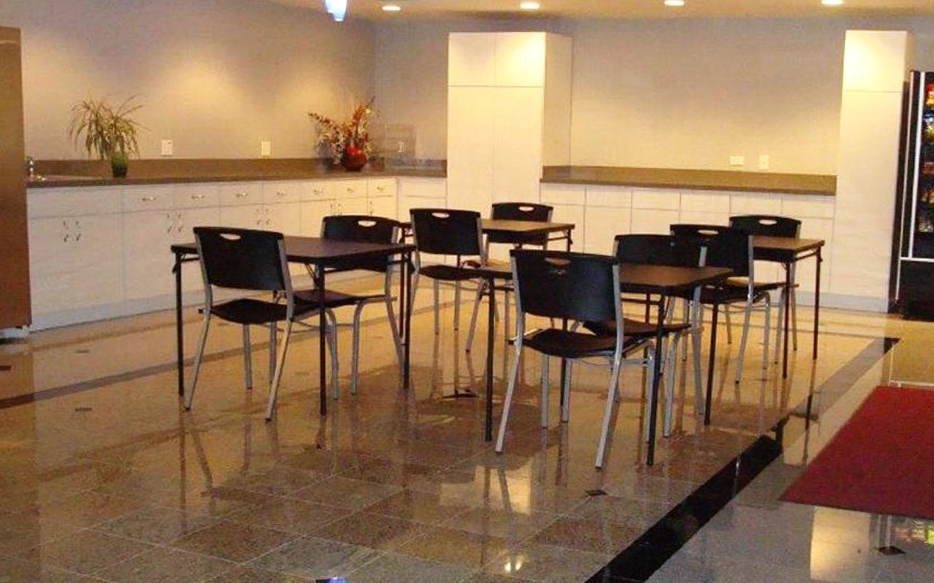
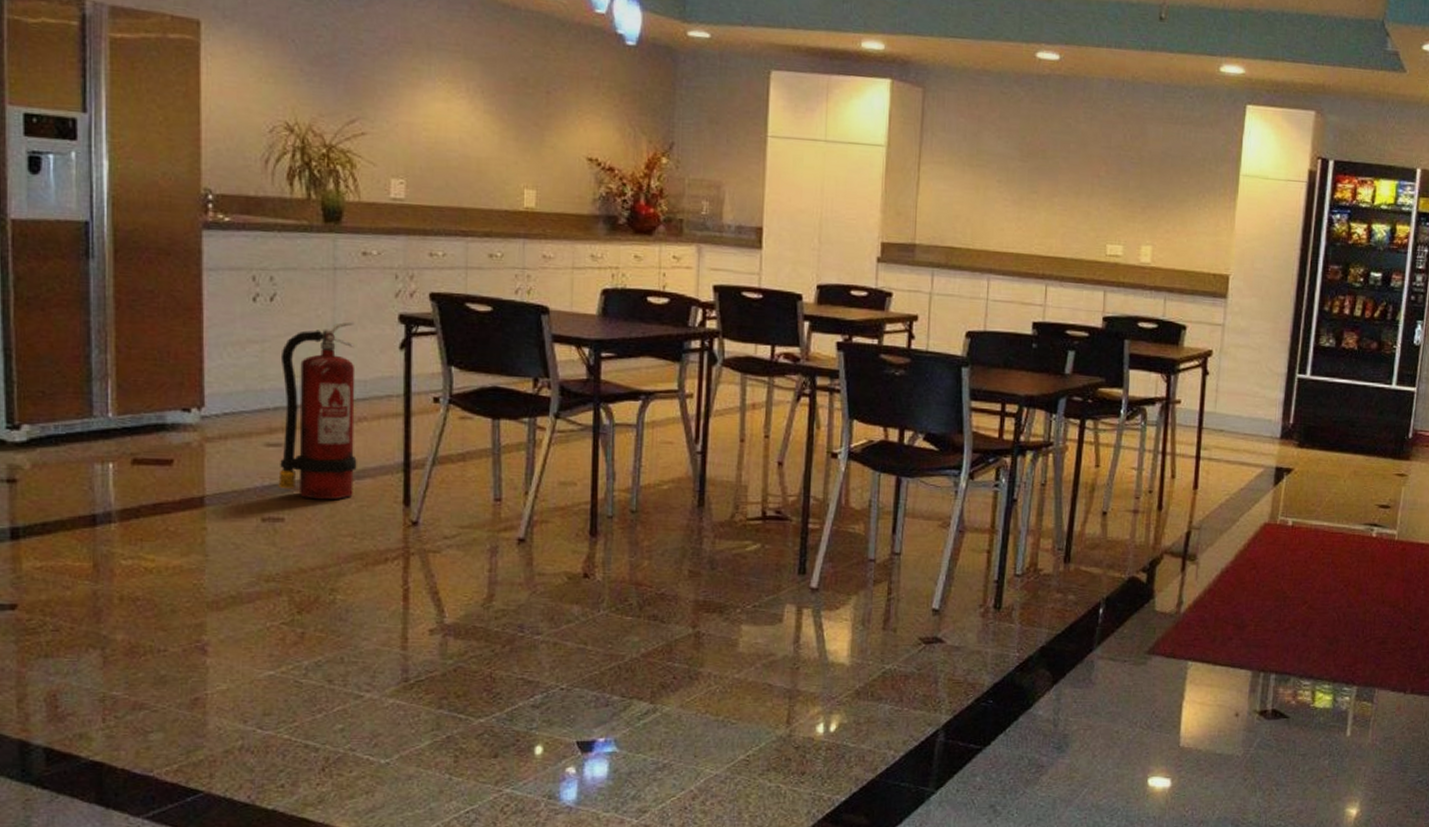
fire extinguisher: none [85,252,144,393] -> present [278,320,357,500]

